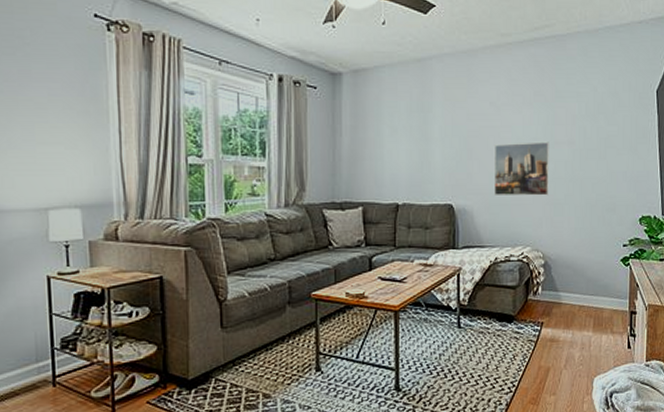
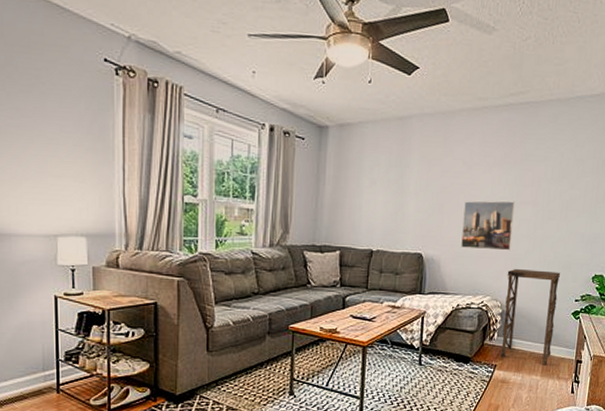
pedestal table: none [547,214,604,320] -> present [500,268,560,366]

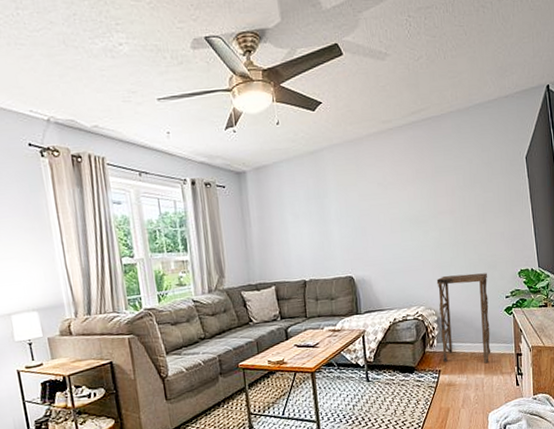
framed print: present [461,200,515,251] -> none [385,213,436,265]

